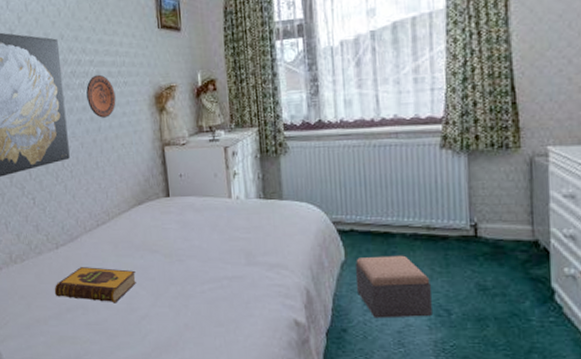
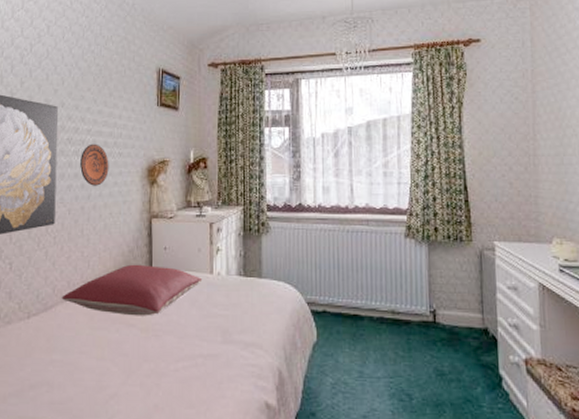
hardback book: present [54,267,136,303] -> none [19,339,109,380]
pillow: none [85,192,222,243] -> present [61,264,203,316]
footstool: present [354,255,432,318] -> none [325,338,396,402]

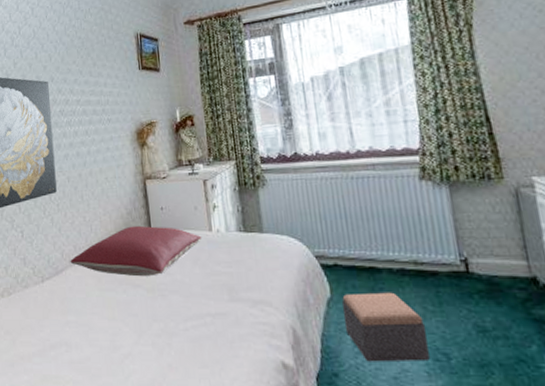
decorative plate: present [80,143,109,186] -> none [73,112,101,153]
footstool: none [325,338,396,402] -> present [341,292,430,362]

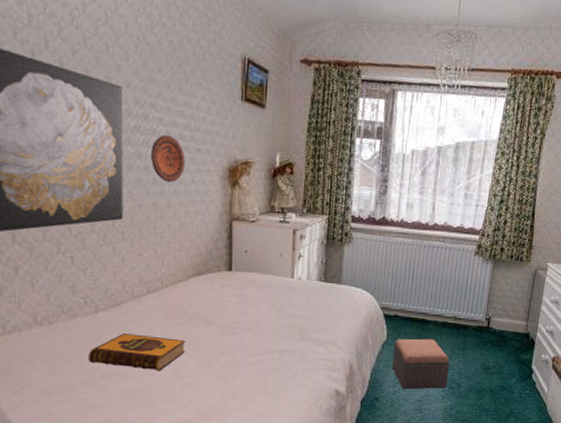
hardback book: none [39,301,119,340] -> present [88,334,185,371]
pillow: present [70,225,202,277] -> none [133,265,283,315]
decorative plate: none [73,112,101,153] -> present [151,135,185,182]

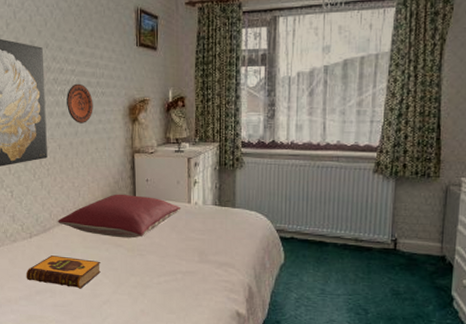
pillow: none [133,265,283,315] -> present [58,194,181,239]
footstool: present [391,338,450,390] -> none [291,261,355,314]

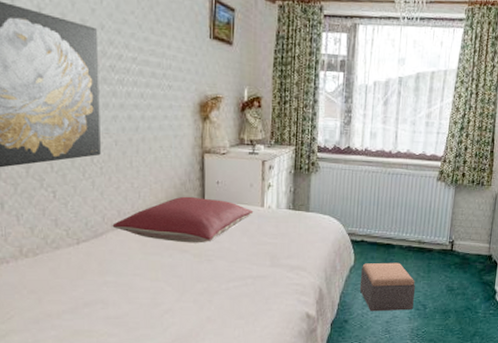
hardback book: present [26,255,101,289] -> none [71,263,162,298]
decorative plate: present [67,83,93,123] -> none [126,73,158,118]
footstool: none [291,261,355,314] -> present [359,262,416,312]

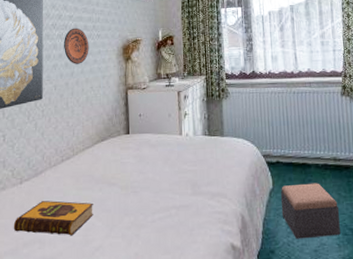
hardback book: none [71,263,162,298] -> present [13,200,93,236]
pillow: present [112,196,254,243] -> none [50,130,173,176]
decorative plate: none [126,73,158,118] -> present [64,28,89,64]

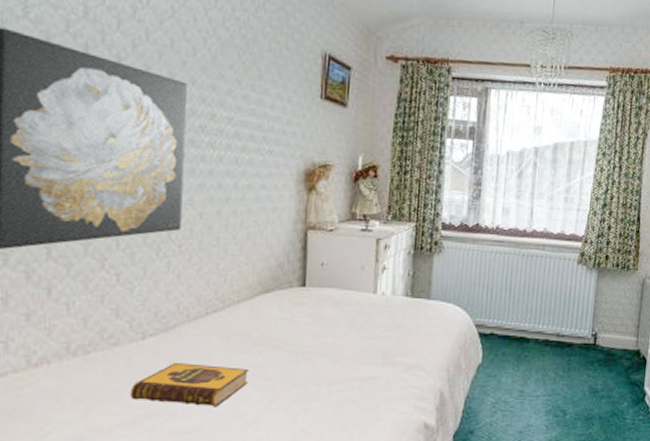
decorative plate: present [64,28,89,64] -> none [217,135,256,188]
footstool: present [280,183,341,239] -> none [488,359,554,420]

